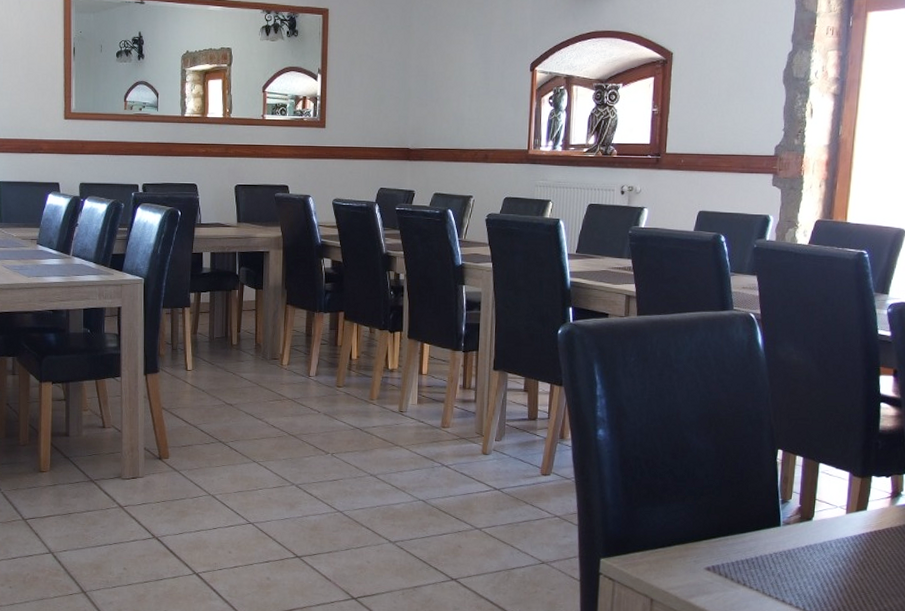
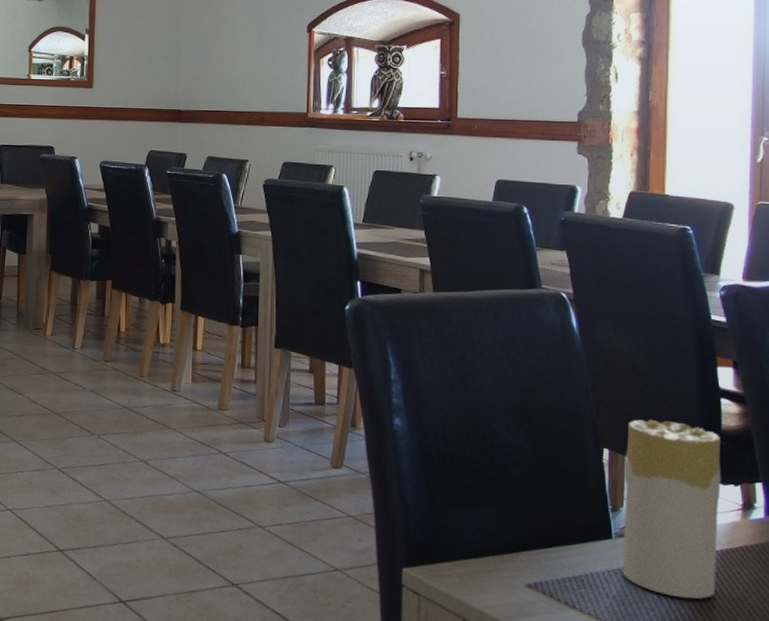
candle: none [787,423,878,574] -> present [622,419,721,599]

